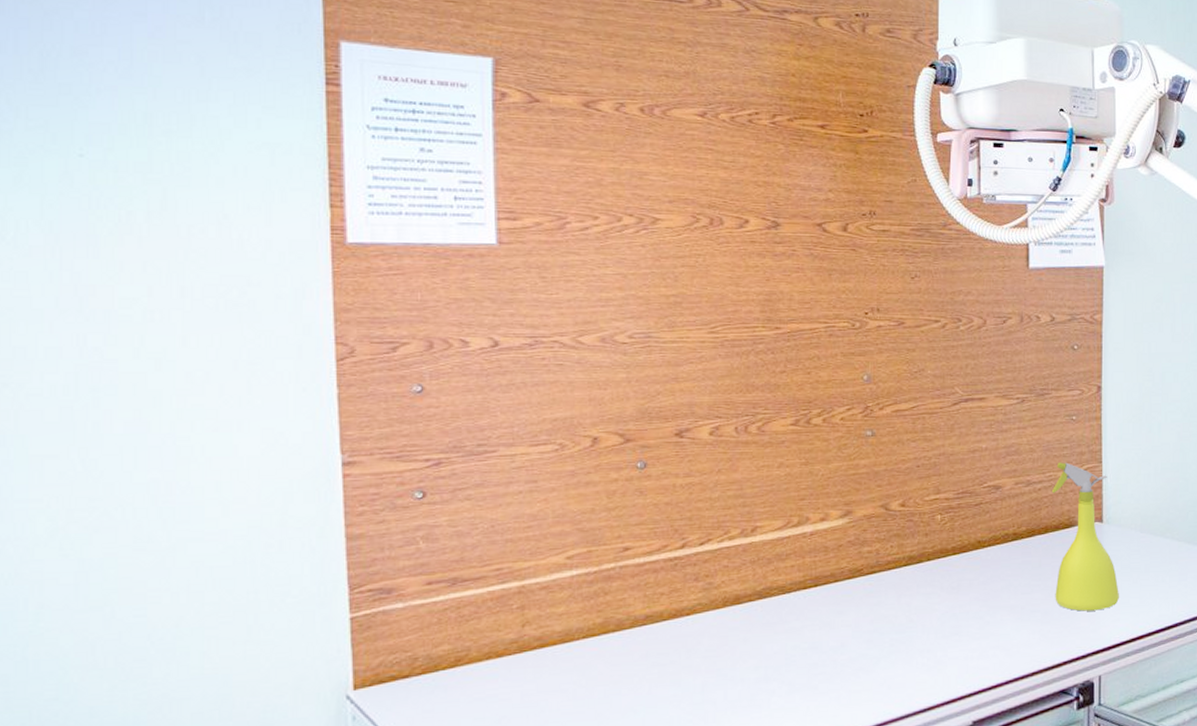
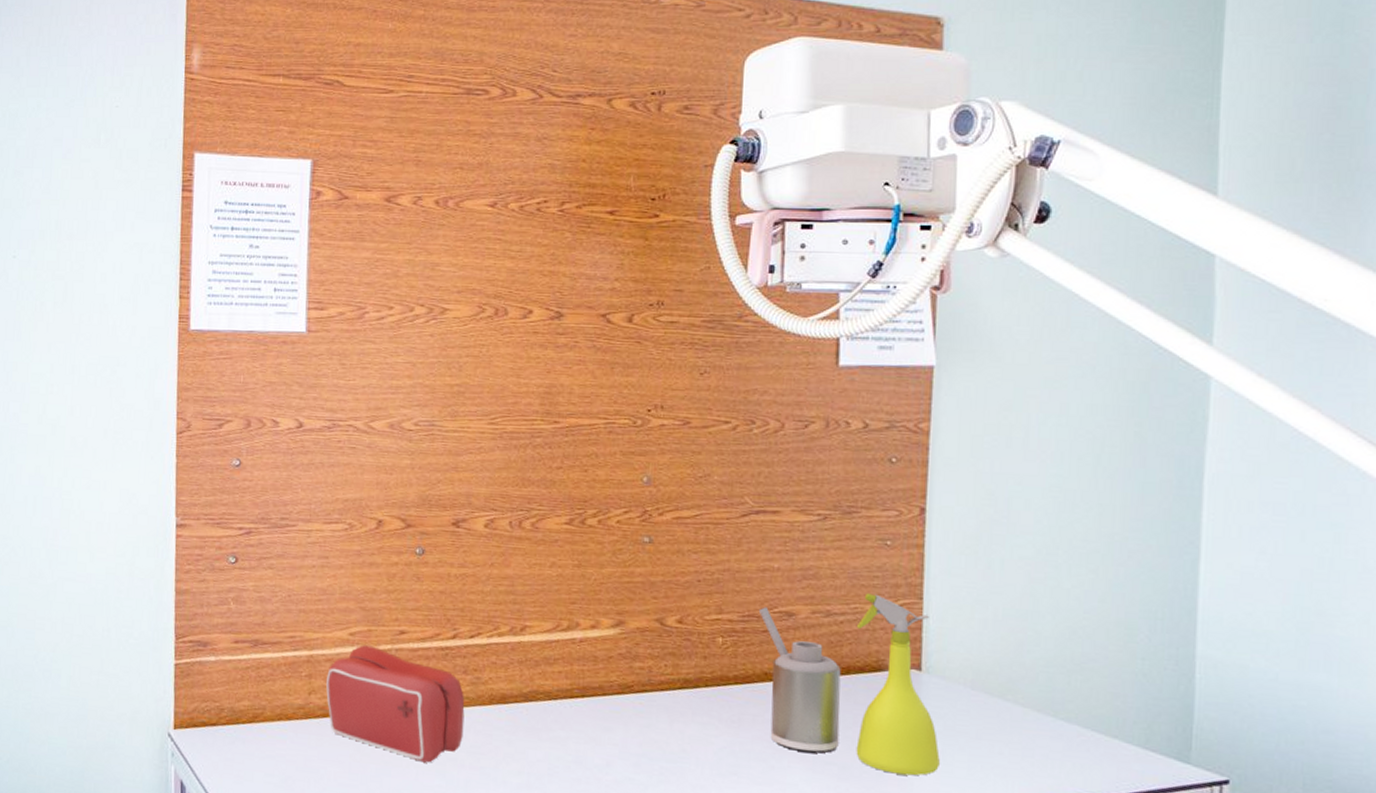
first aid kit: none [541,566,698,675] -> present [325,645,465,763]
soap dispenser: none [970,483,1041,605] -> present [758,607,841,754]

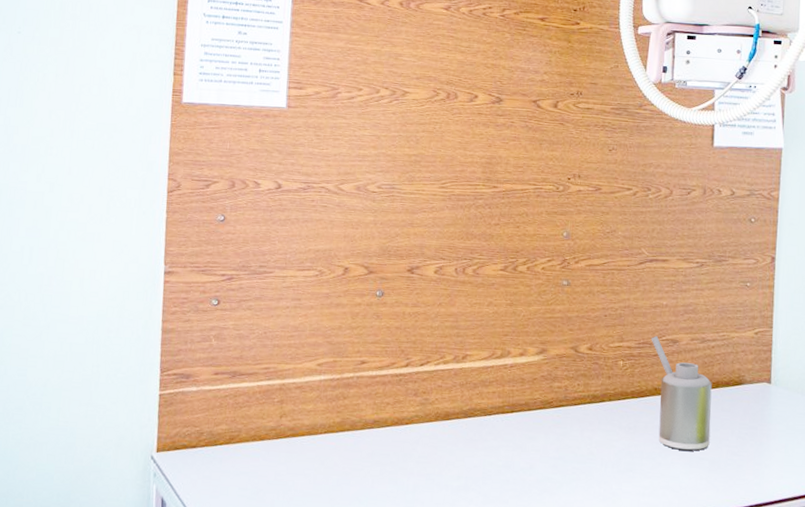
first aid kit: present [325,645,465,763] -> none [295,374,415,472]
spray bottle: present [856,593,940,776] -> none [722,324,784,466]

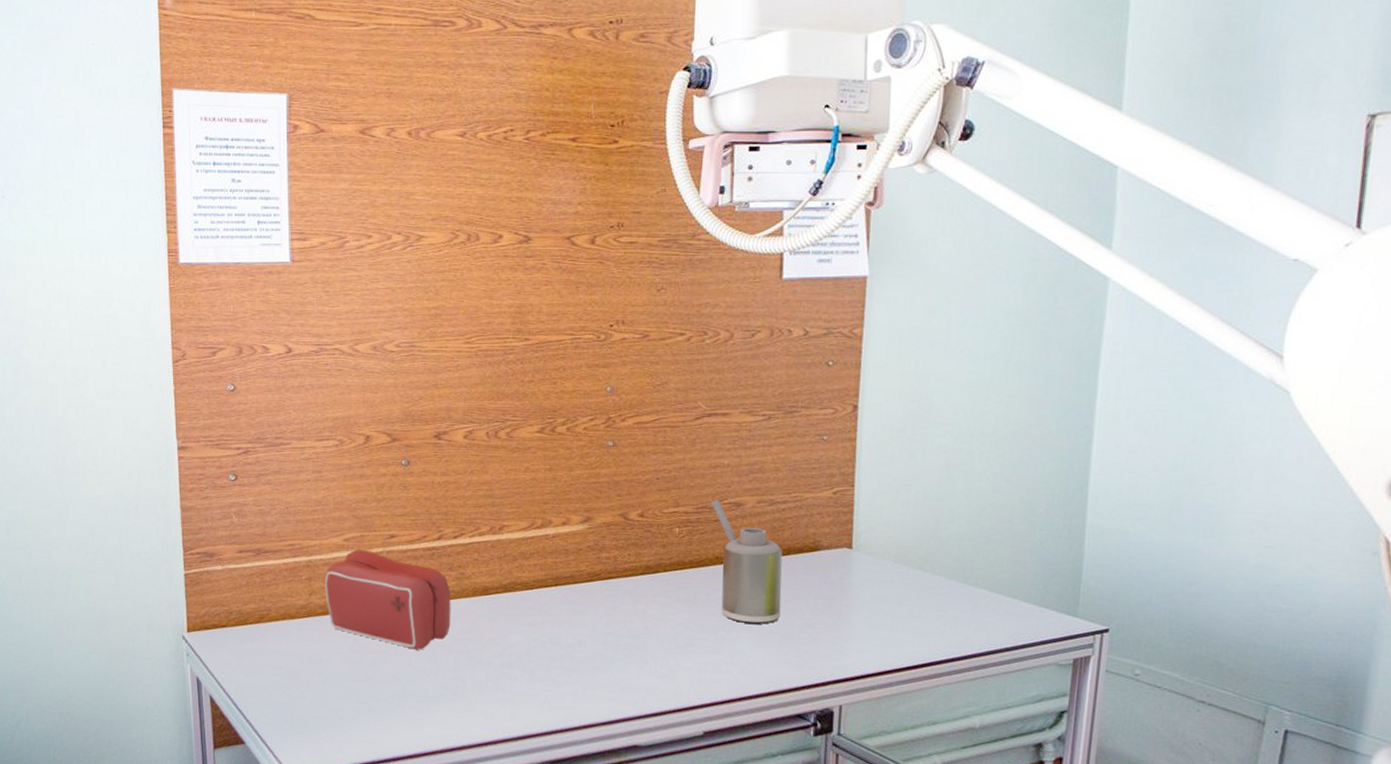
first aid kit: none [295,374,415,472] -> present [324,549,451,650]

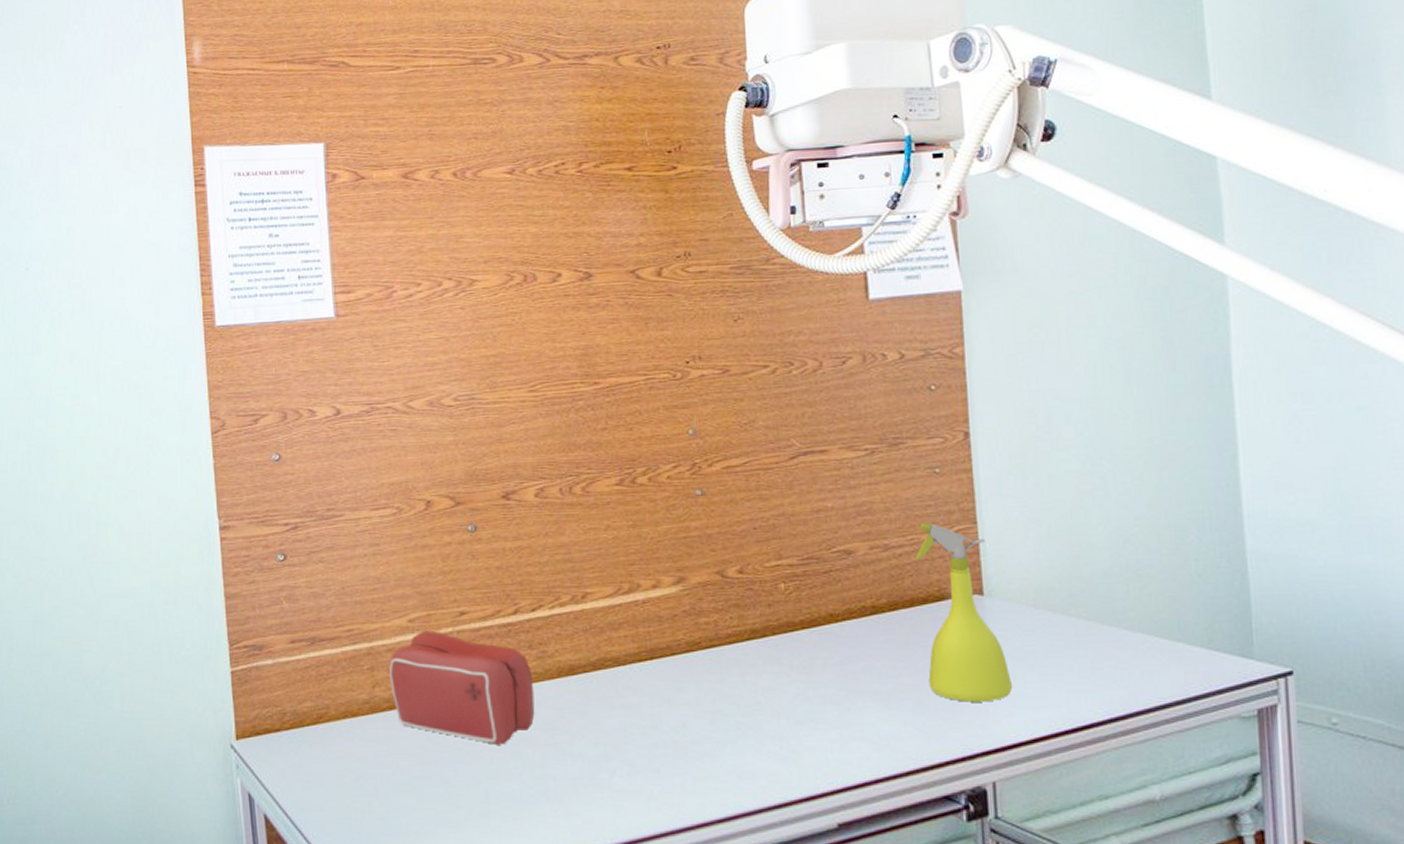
soap dispenser: present [710,499,783,624] -> none [817,548,911,690]
spray bottle: none [795,483,867,639] -> present [915,523,1012,702]

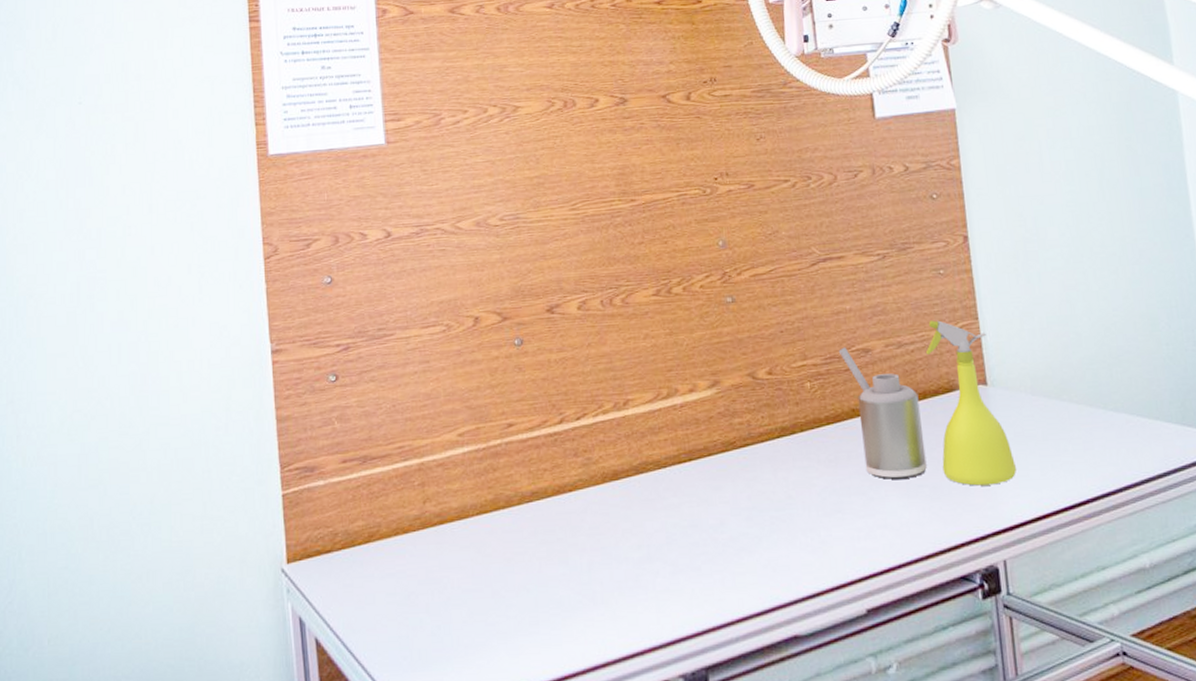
first aid kit: present [388,630,535,745] -> none [439,443,581,553]
soap dispenser: none [817,548,911,690] -> present [838,347,927,479]

